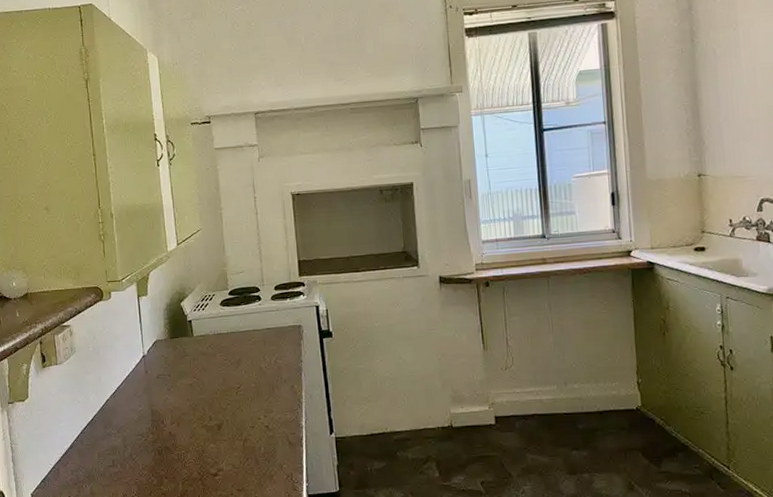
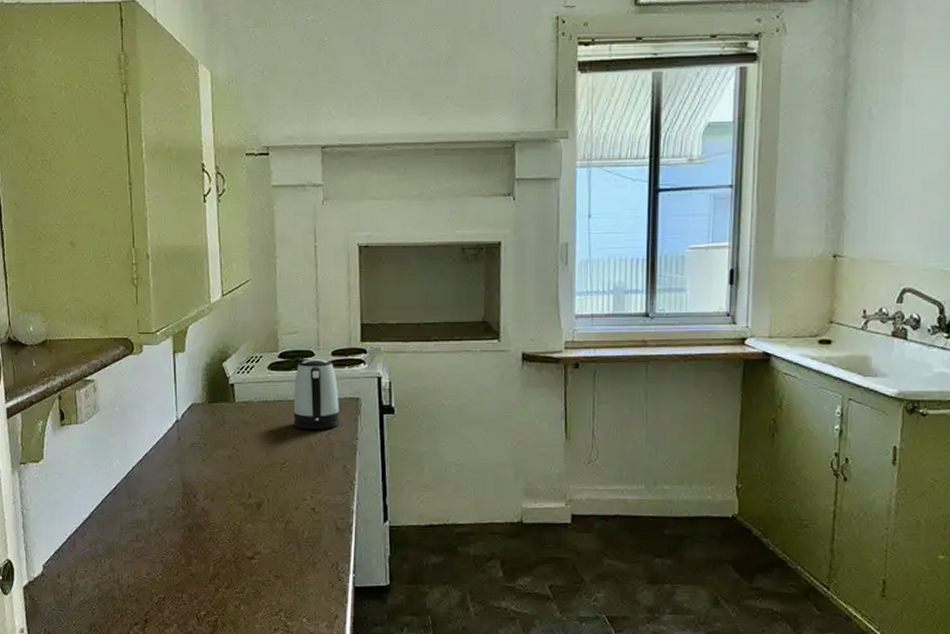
kettle: none [243,294,285,357] -> present [293,359,339,430]

